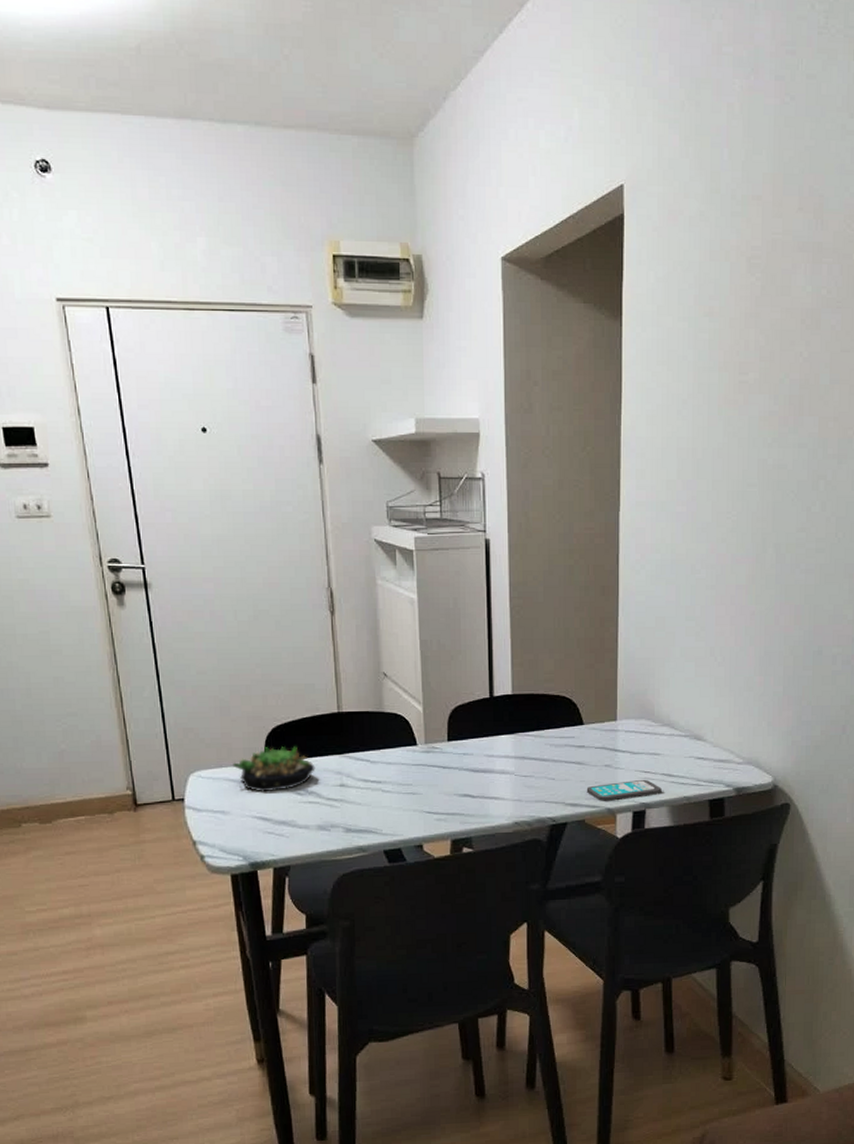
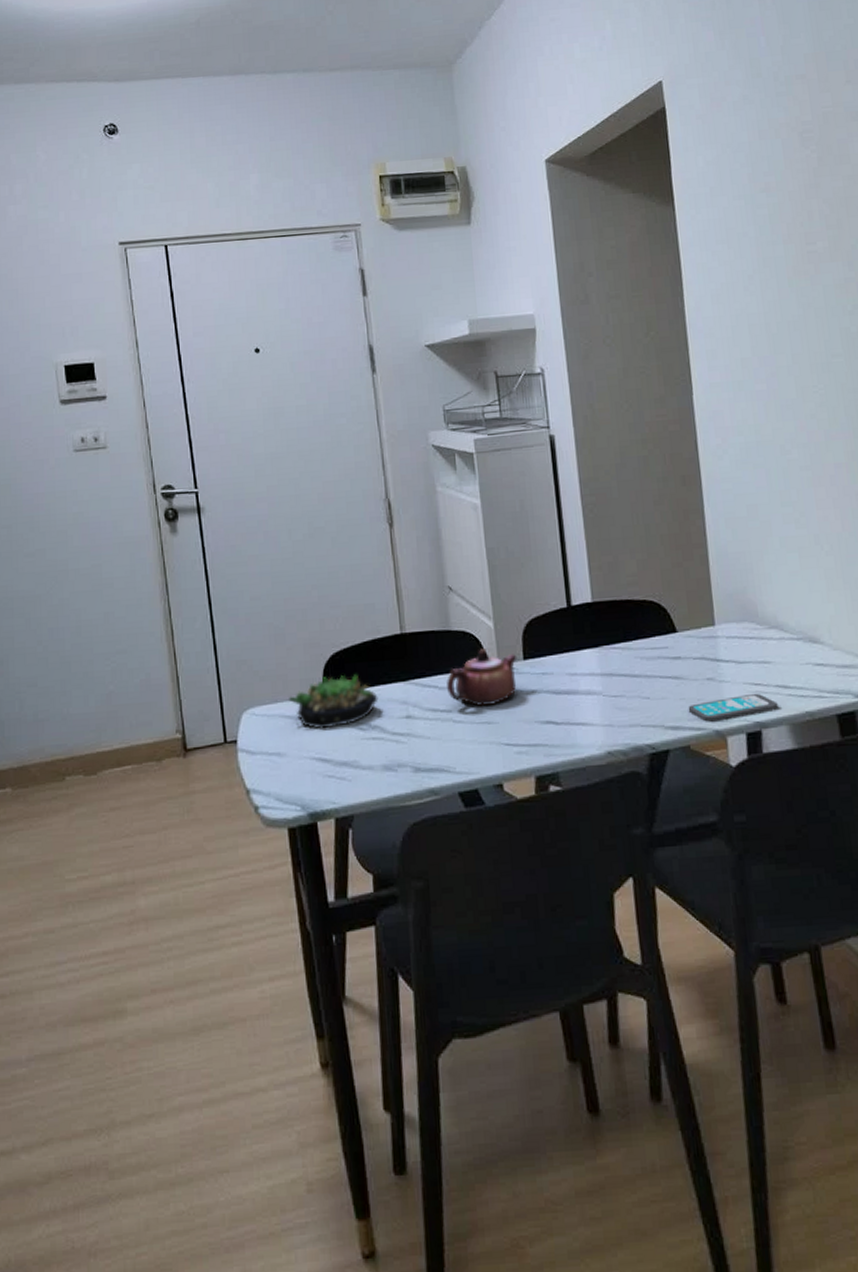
teapot: none [377,728,442,779] -> present [445,647,518,706]

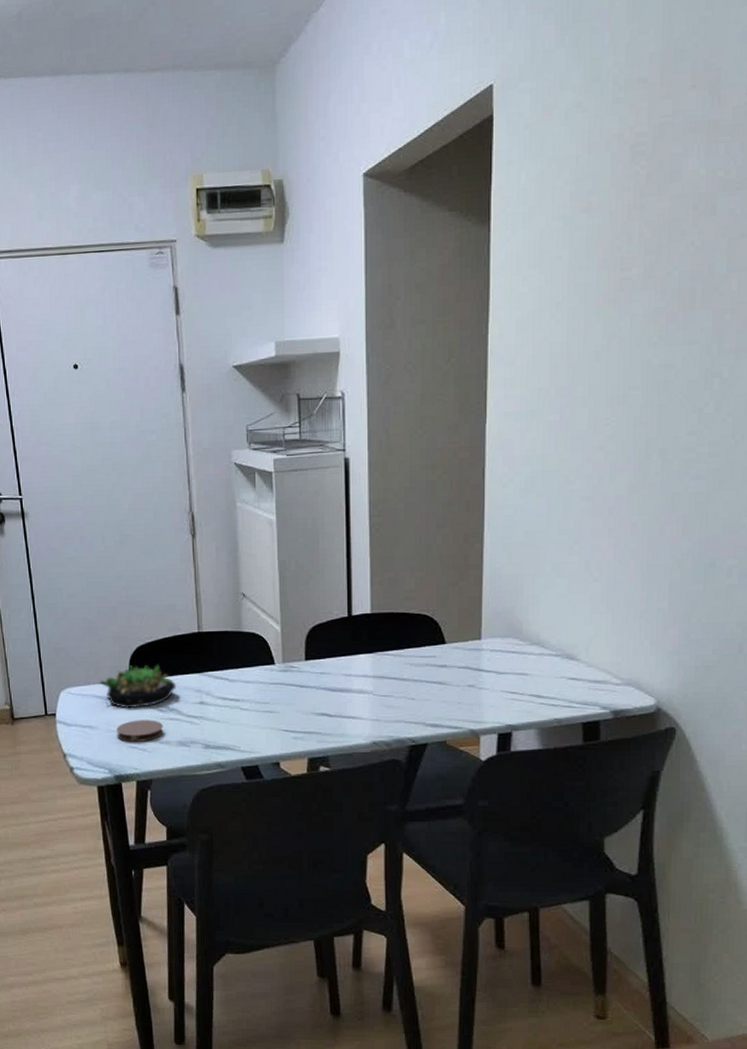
coaster: none [309,740,366,770] -> present [116,720,164,742]
teapot: present [445,647,518,706] -> none [235,648,300,697]
smartphone: present [688,693,778,722] -> none [448,700,530,722]

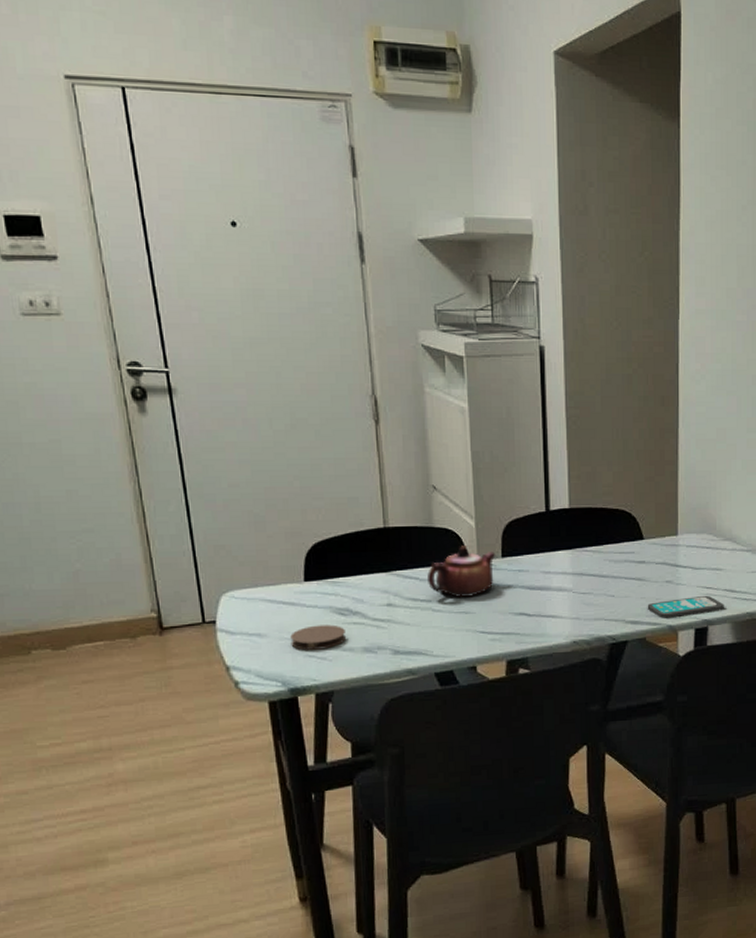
succulent plant: present [100,665,176,709] -> none [269,564,360,613]
teapot: none [235,648,300,697] -> present [426,544,496,597]
smartphone: none [448,700,530,722] -> present [647,595,724,618]

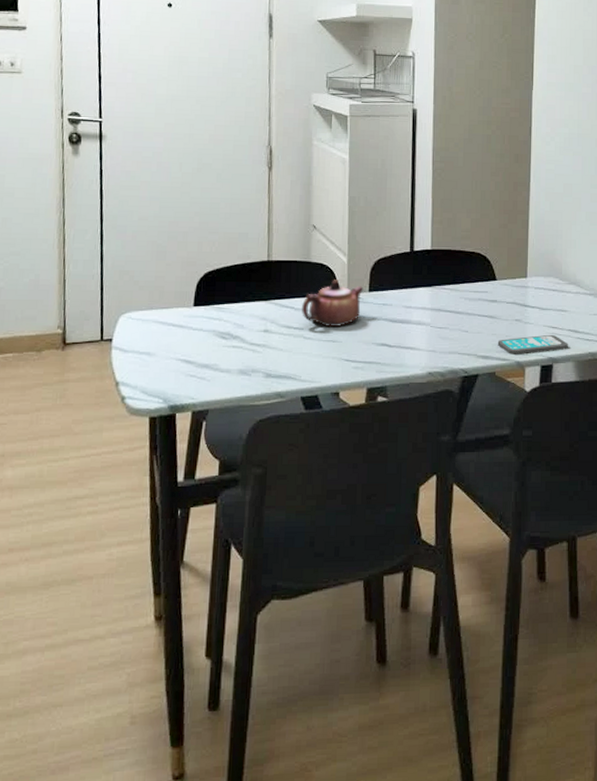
coaster: present [290,624,347,650] -> none [175,347,226,370]

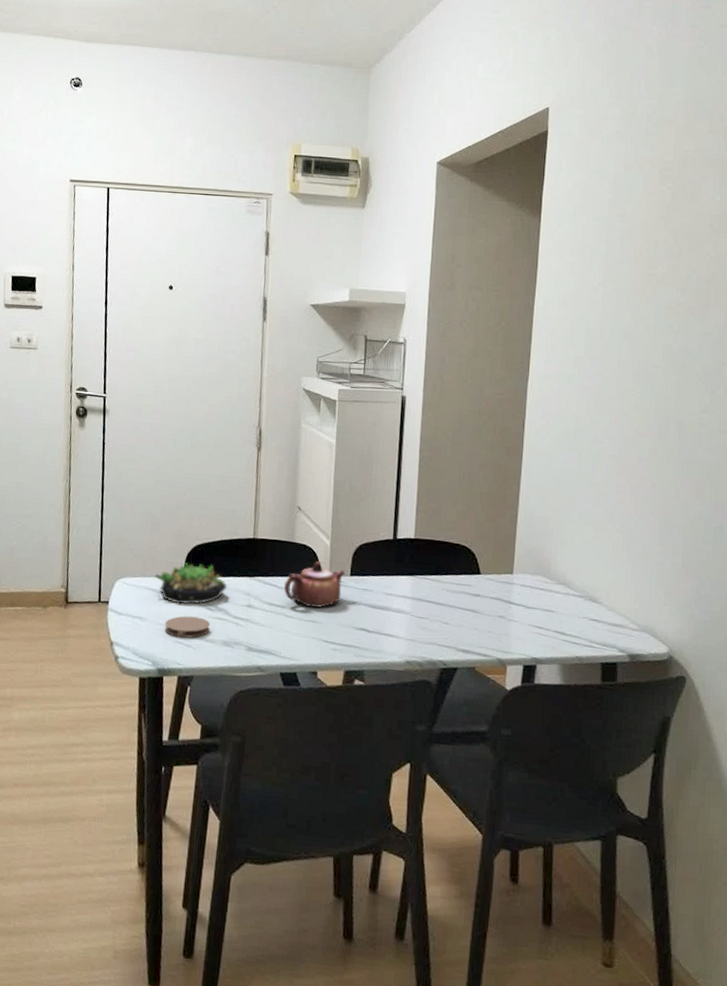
succulent plant: none [163,291,242,335] -> present [155,563,227,605]
coaster: none [175,347,226,370] -> present [164,615,211,638]
smartphone: present [497,334,568,355] -> none [478,634,554,652]

